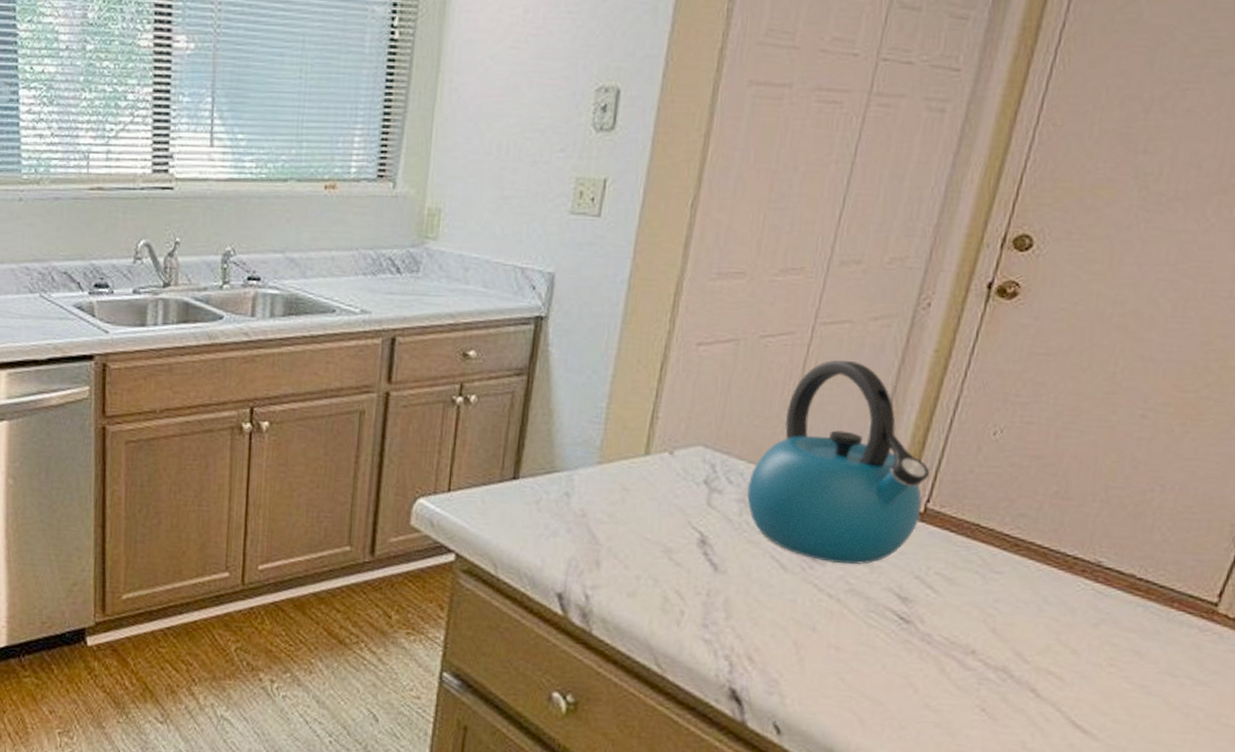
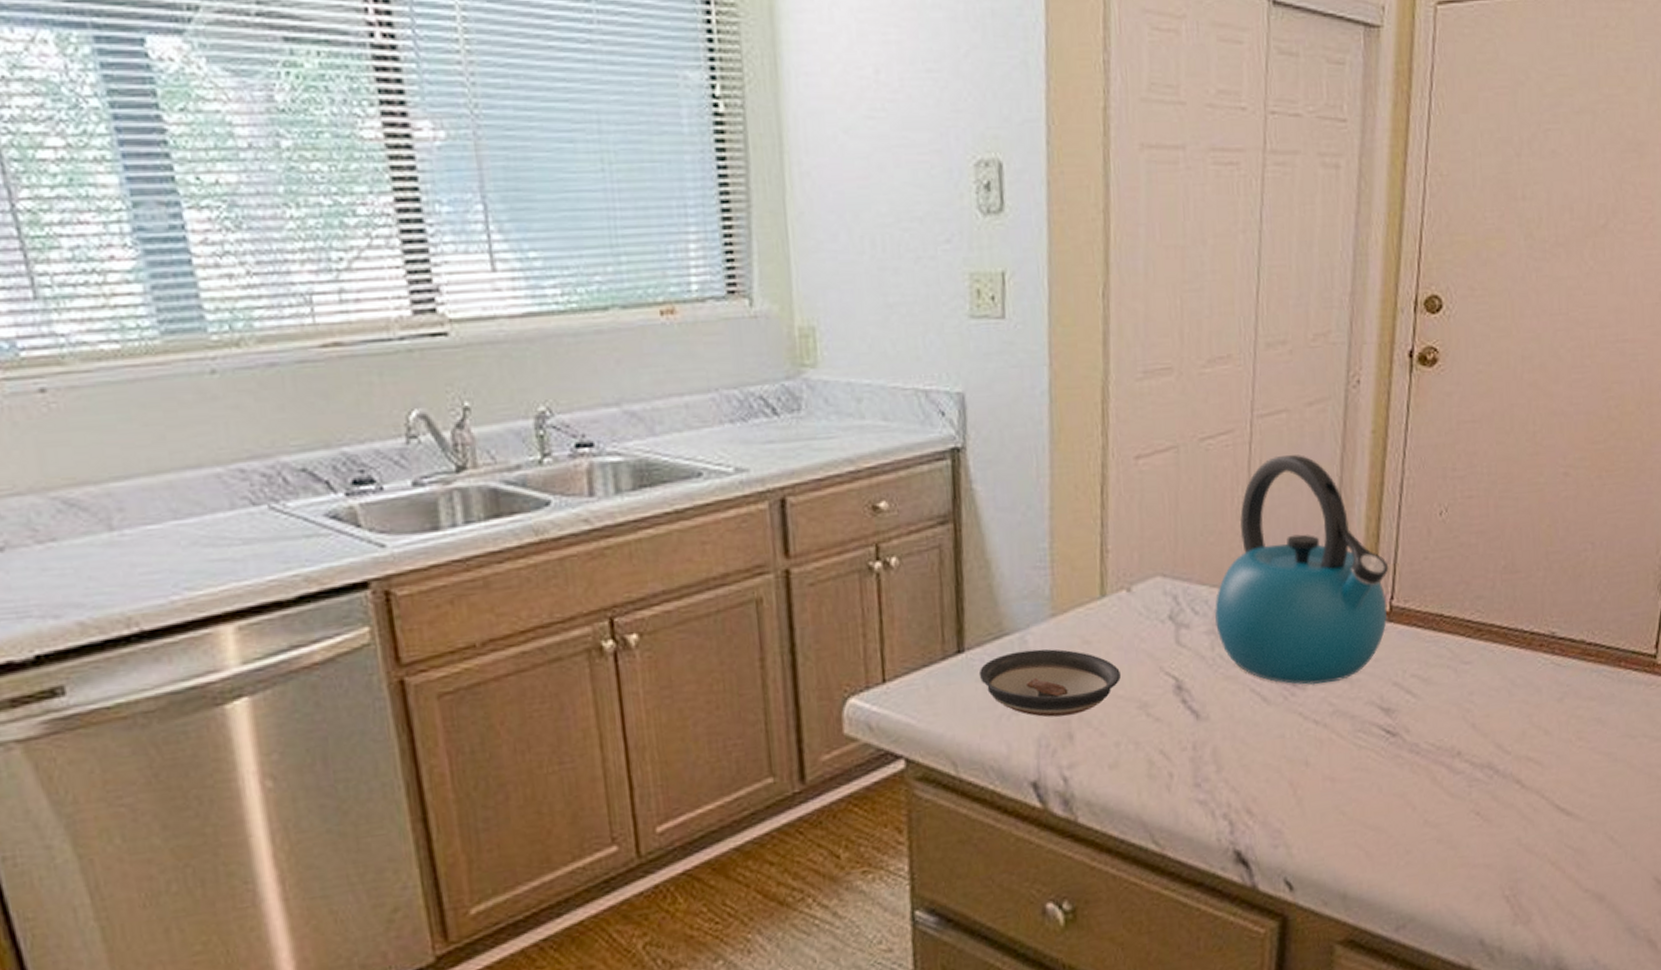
saucer: none [528,486,652,546] -> present [978,649,1122,717]

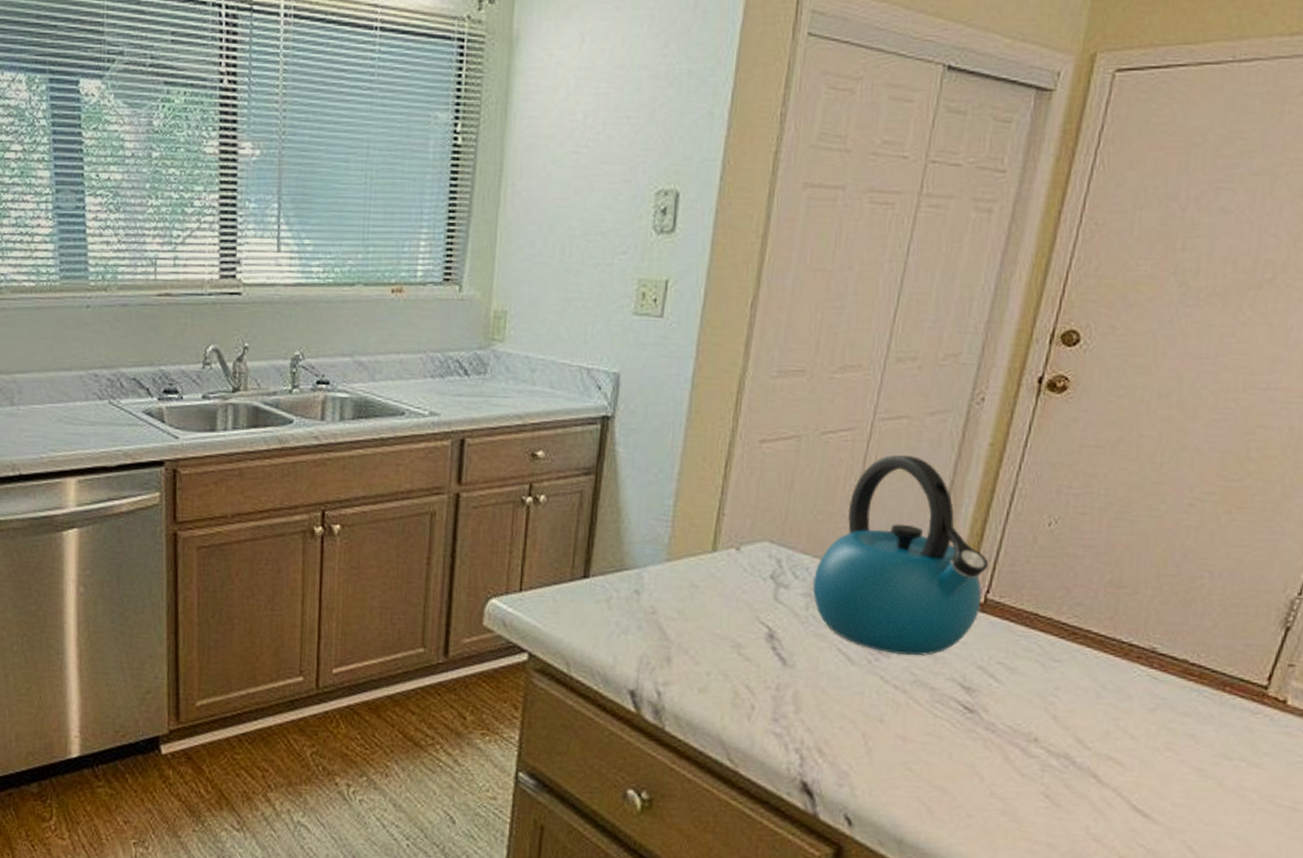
saucer: present [978,649,1122,717] -> none [598,584,721,643]

